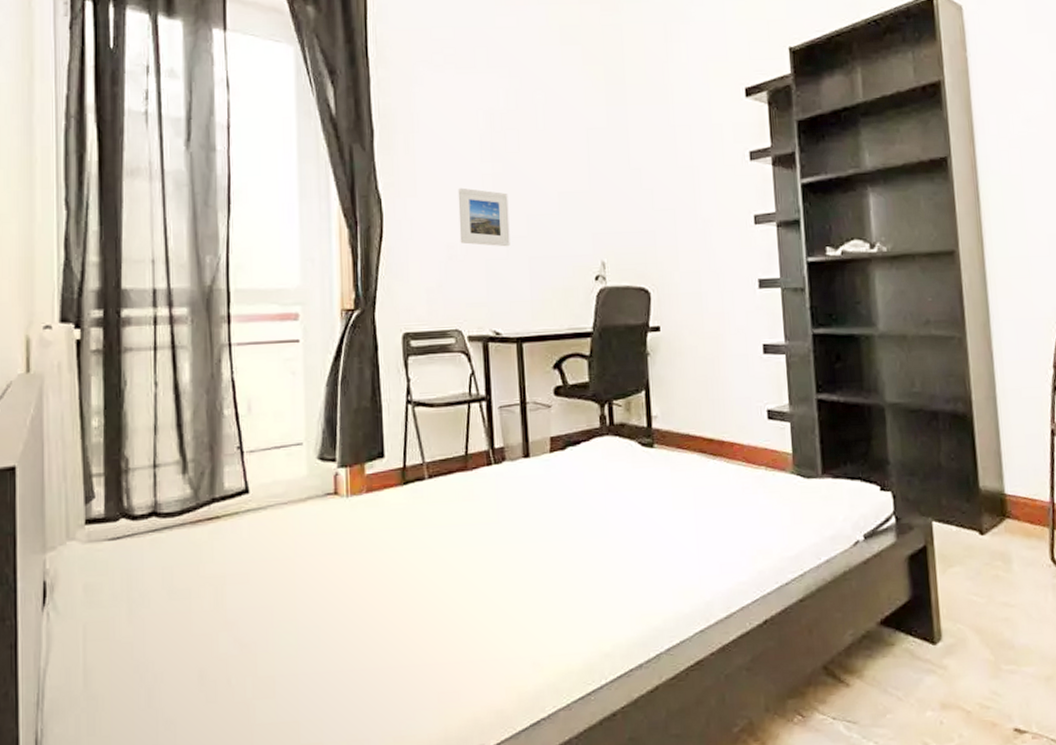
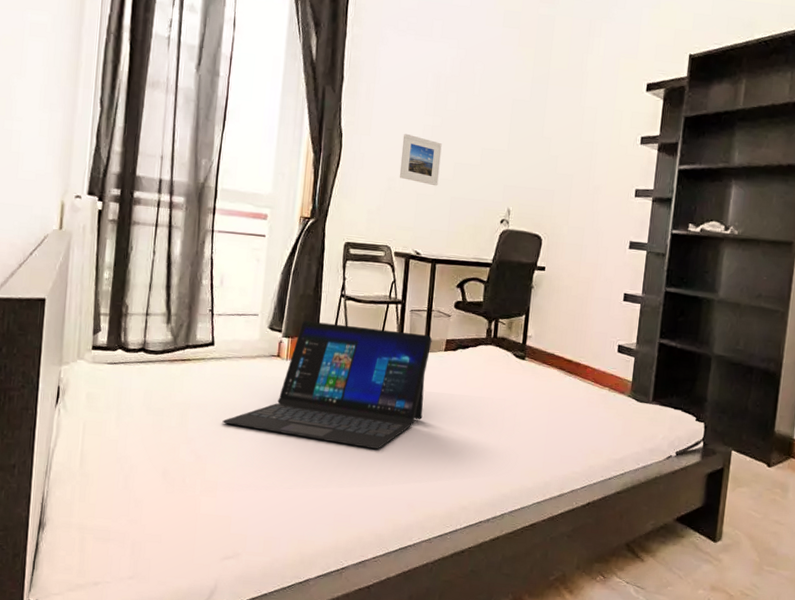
laptop: none [271,435,535,597] -> present [222,321,432,449]

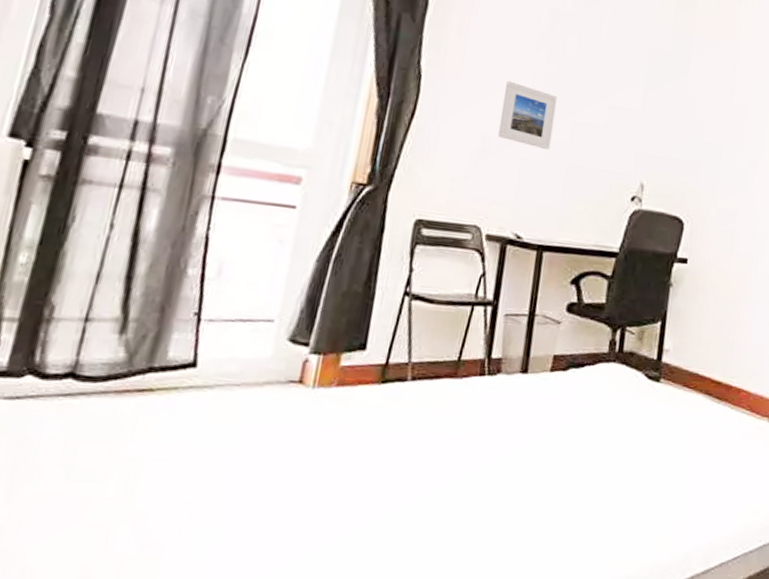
laptop: present [222,321,432,449] -> none [196,329,534,518]

